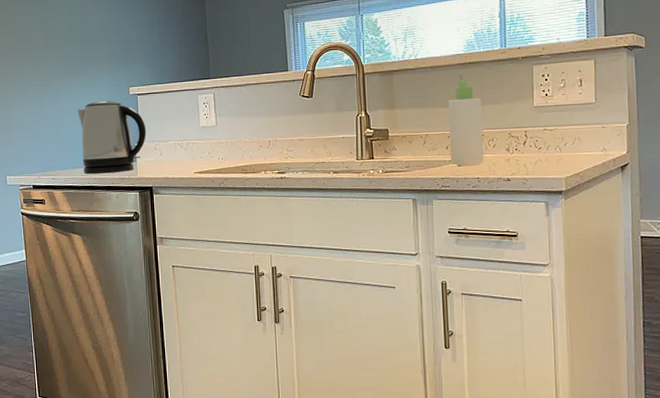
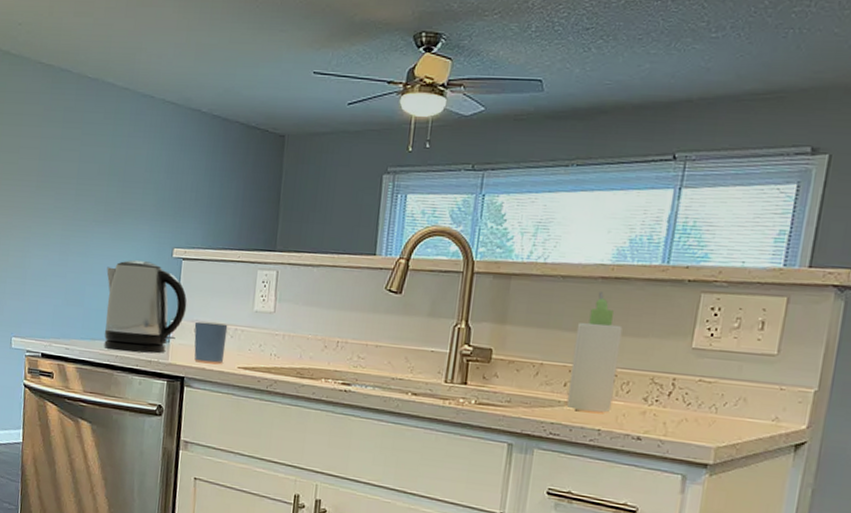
mug: none [154,140,182,174] -> present [194,321,228,365]

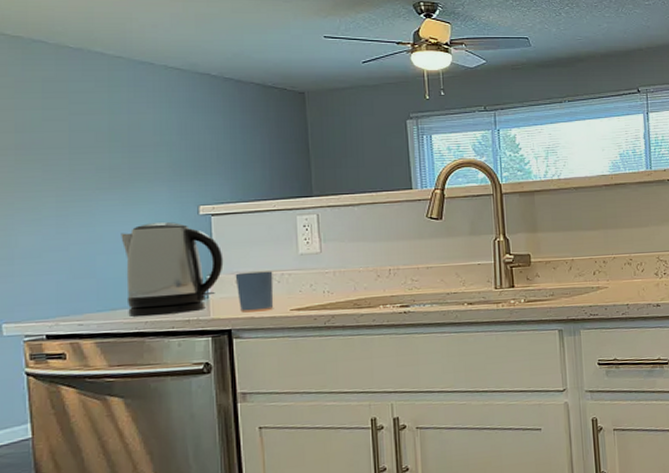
bottle: present [566,292,623,413] -> none [594,196,633,293]

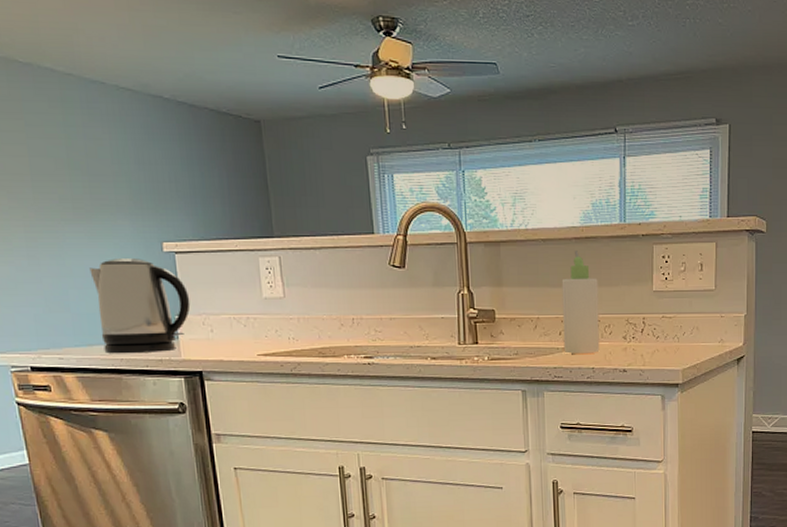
mug: present [235,271,274,313] -> none [202,314,241,355]
bottle: none [594,196,633,293] -> present [561,251,600,355]

